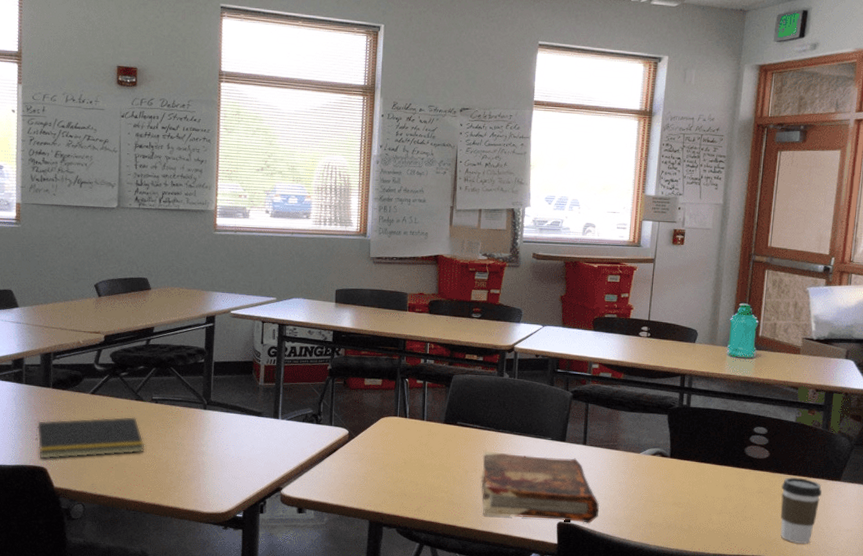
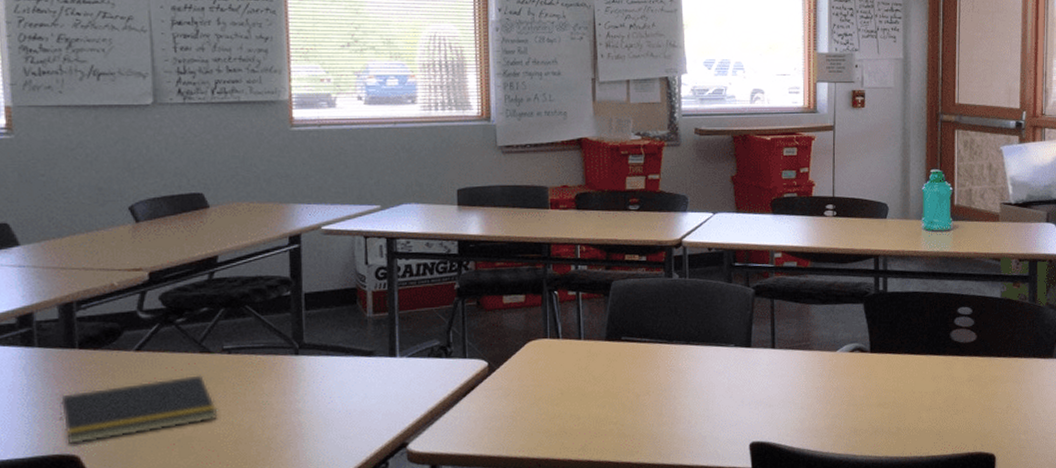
book: present [481,450,600,523] -> none [656,365,797,446]
coffee cup: present [780,476,822,544] -> none [992,358,1035,433]

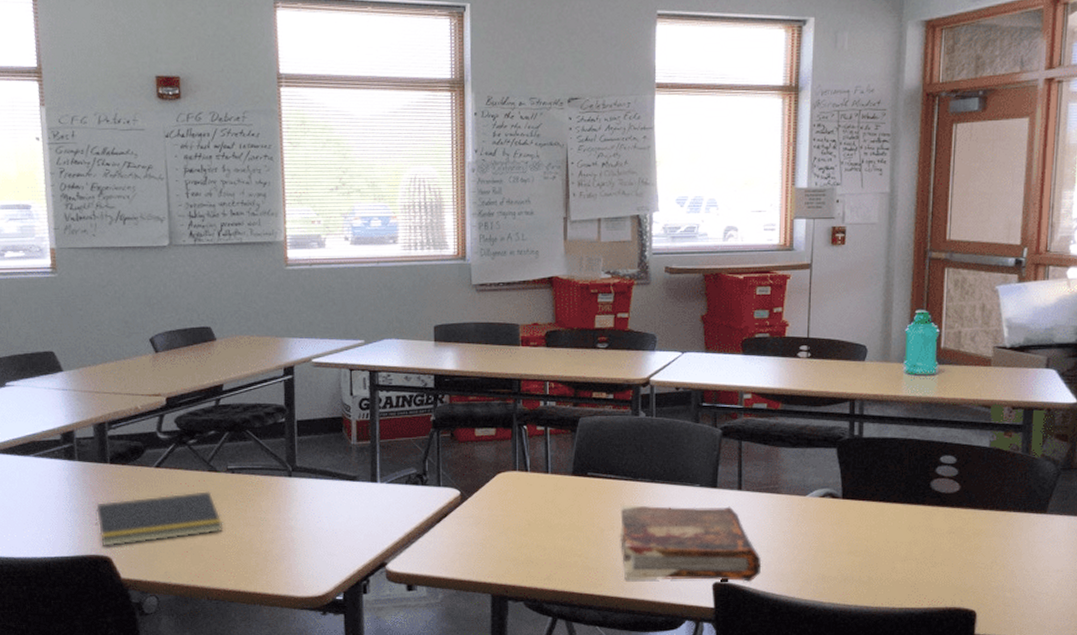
book: none [656,365,797,446] -> present [620,504,762,582]

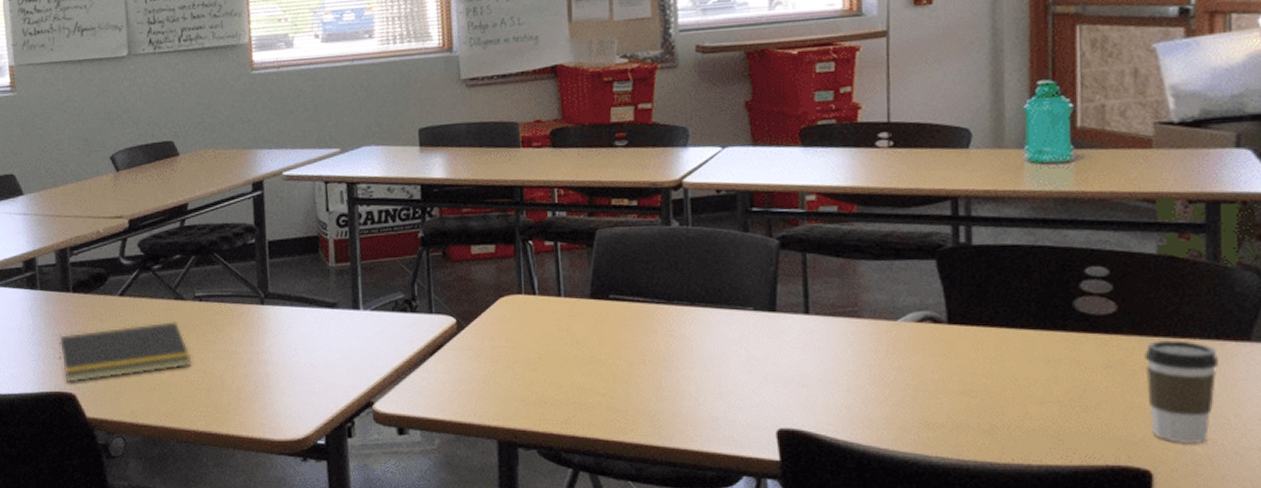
book: present [620,504,762,582] -> none [652,332,842,429]
coffee cup: none [976,511,1025,590] -> present [1144,339,1220,443]

